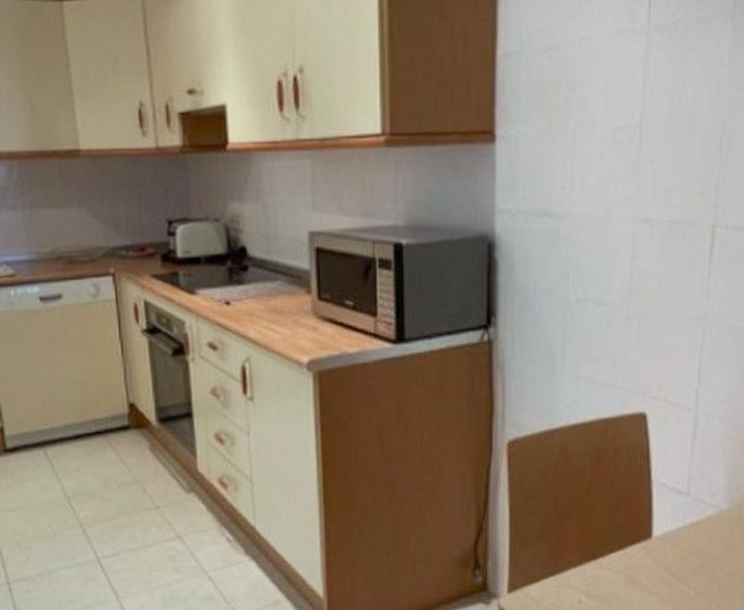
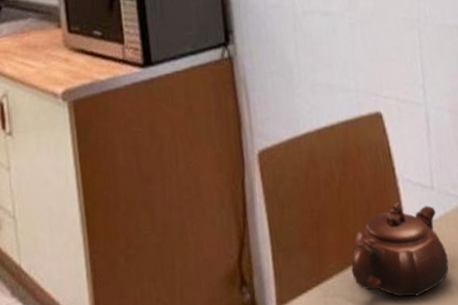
teapot: none [590,505,693,597] -> present [351,202,449,297]

